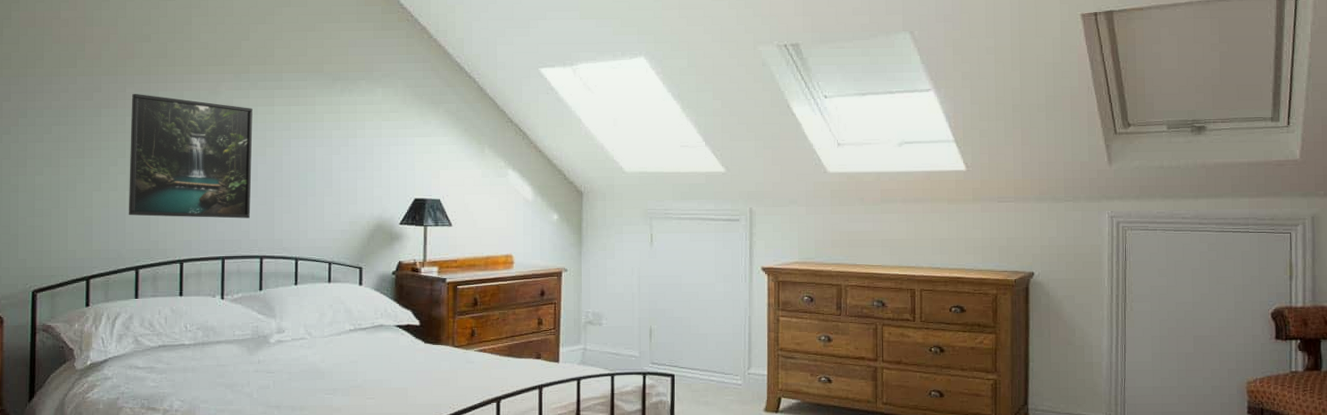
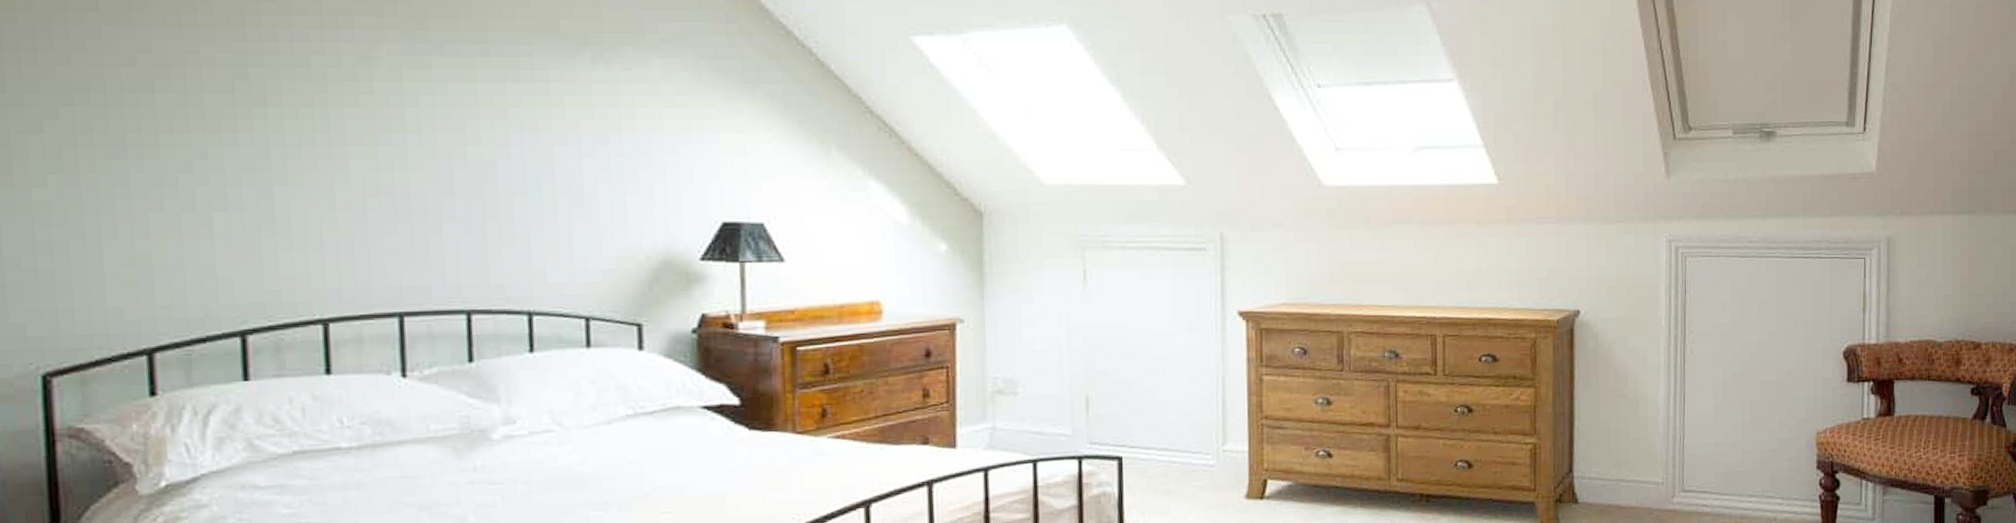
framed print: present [129,94,253,219] -> none [211,57,446,254]

